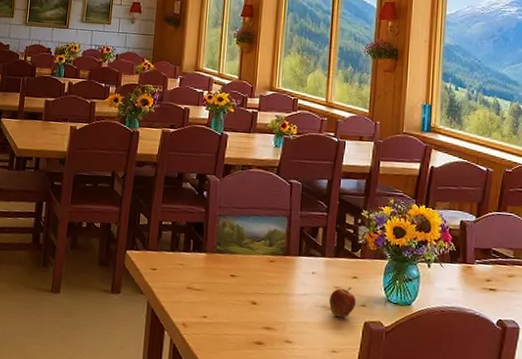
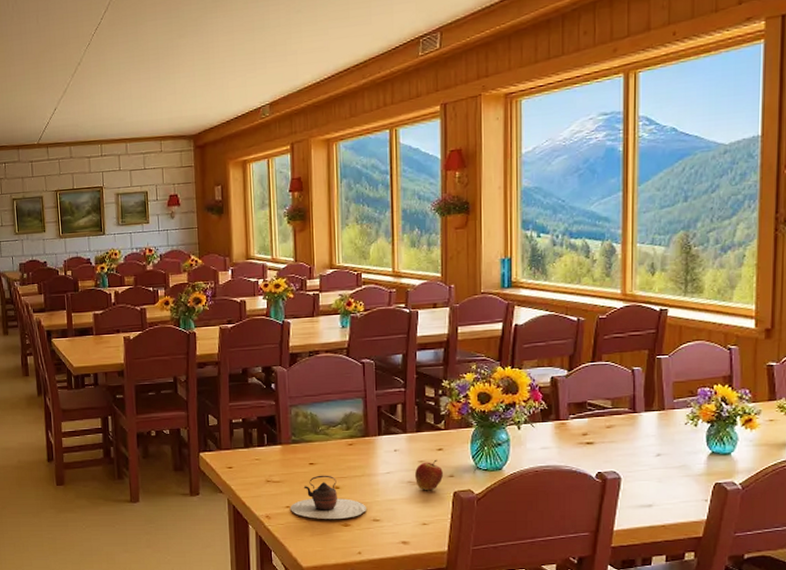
teapot: none [207,288,280,337] -> present [290,475,366,519]

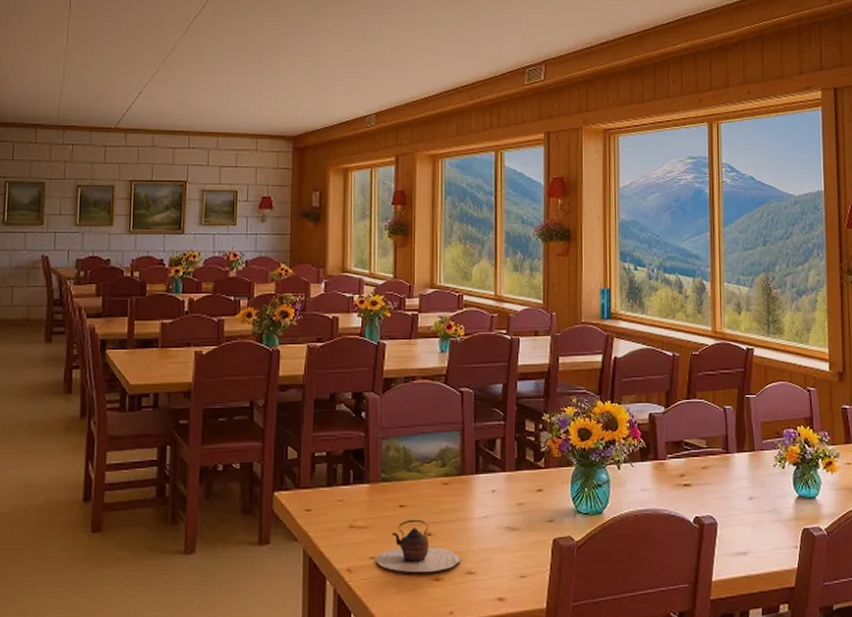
fruit: present [414,459,443,491] -> none [512,501,542,538]

